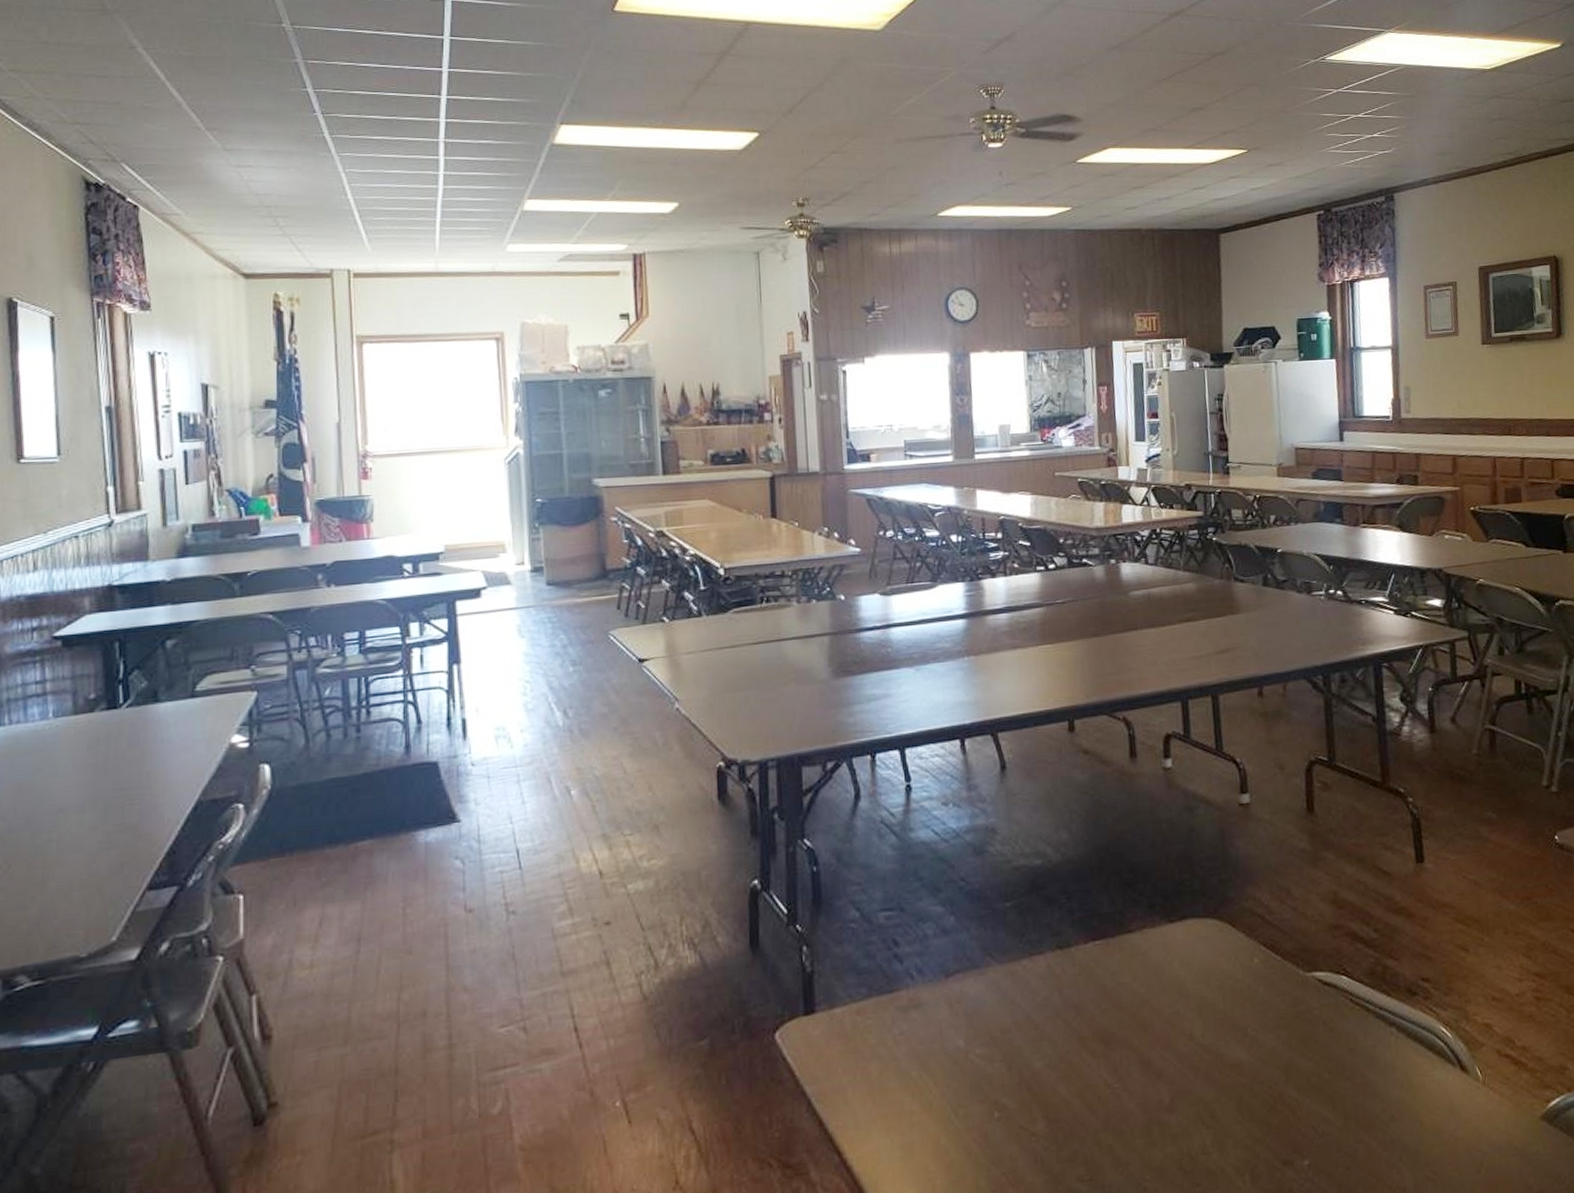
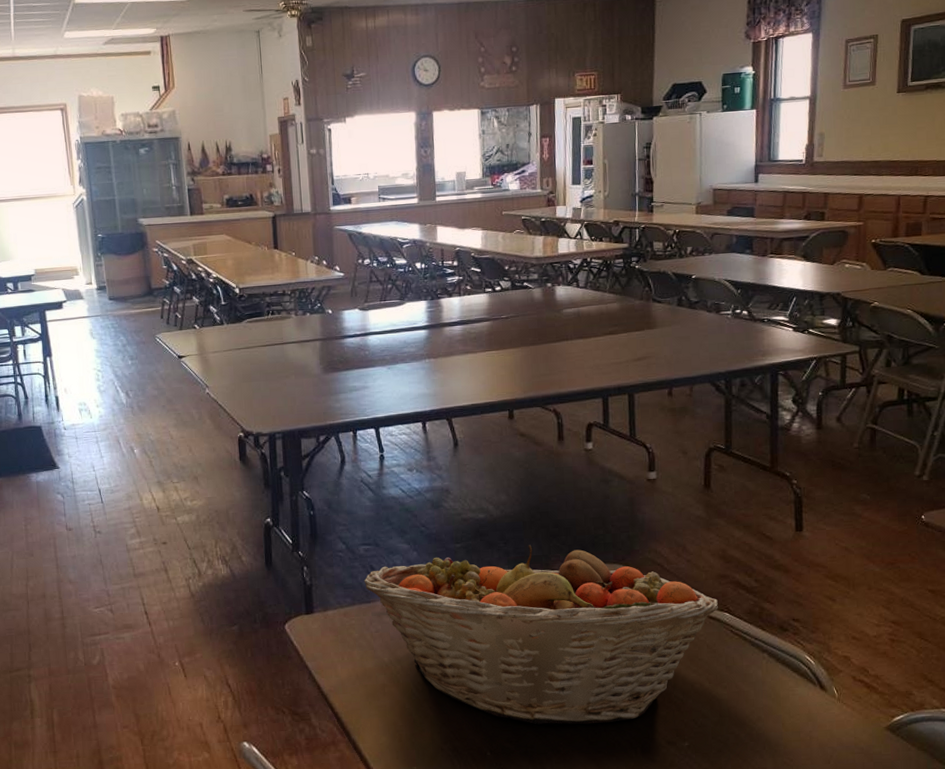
fruit basket: none [884,898,1333,1153] -> present [364,545,718,725]

